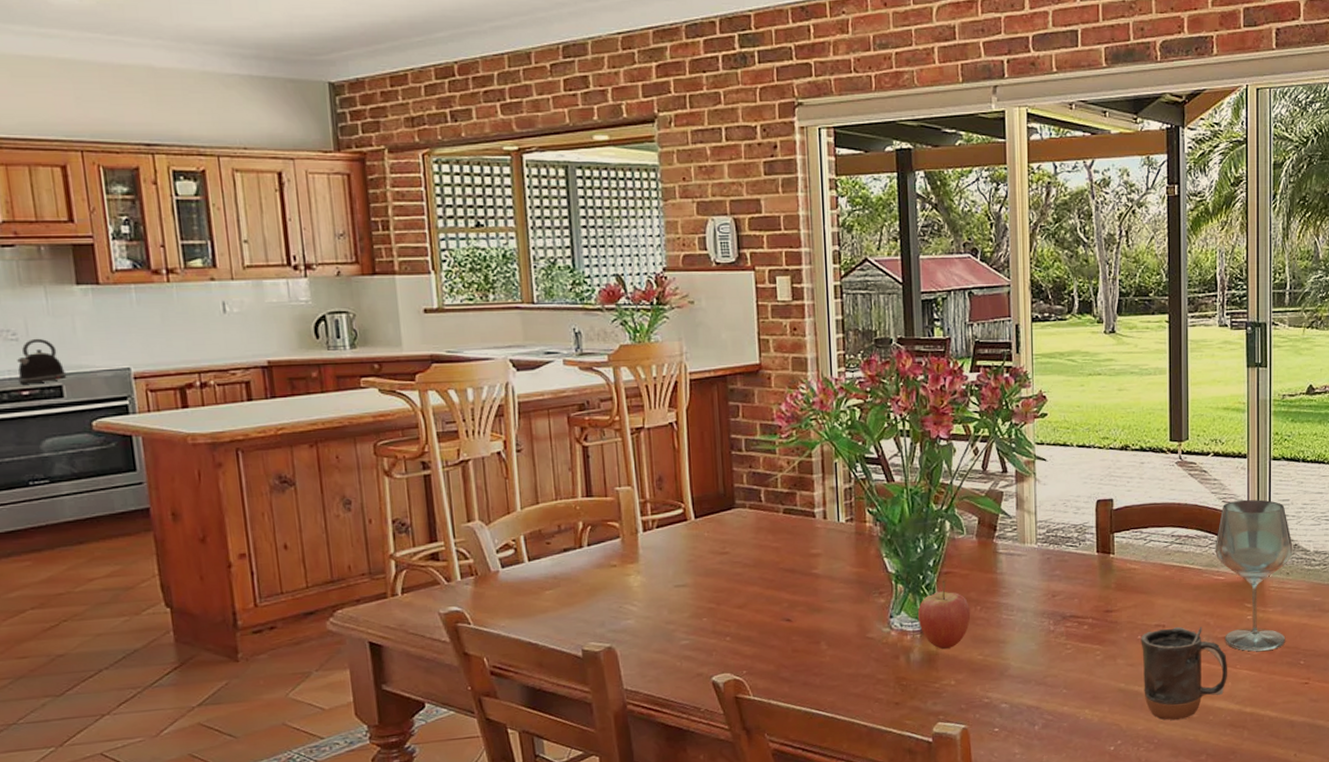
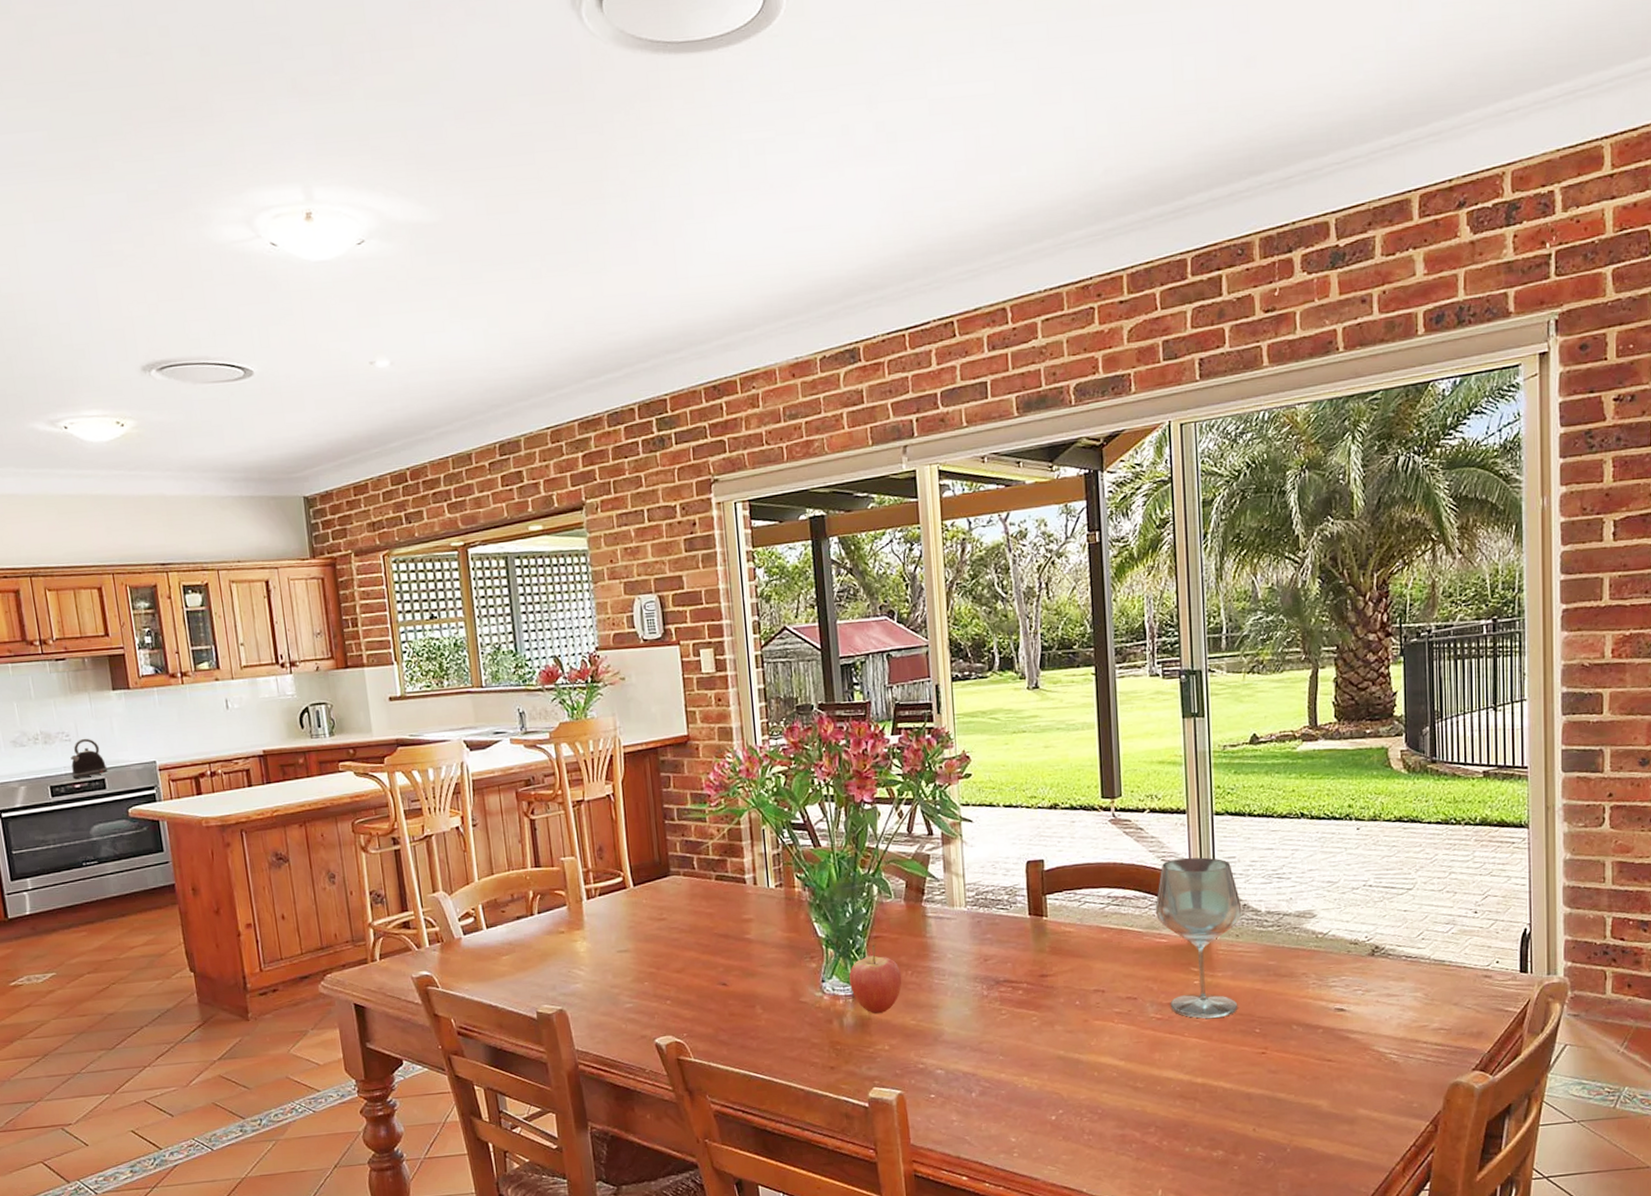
mug: present [1141,626,1228,721] -> none [1079,991,1176,1090]

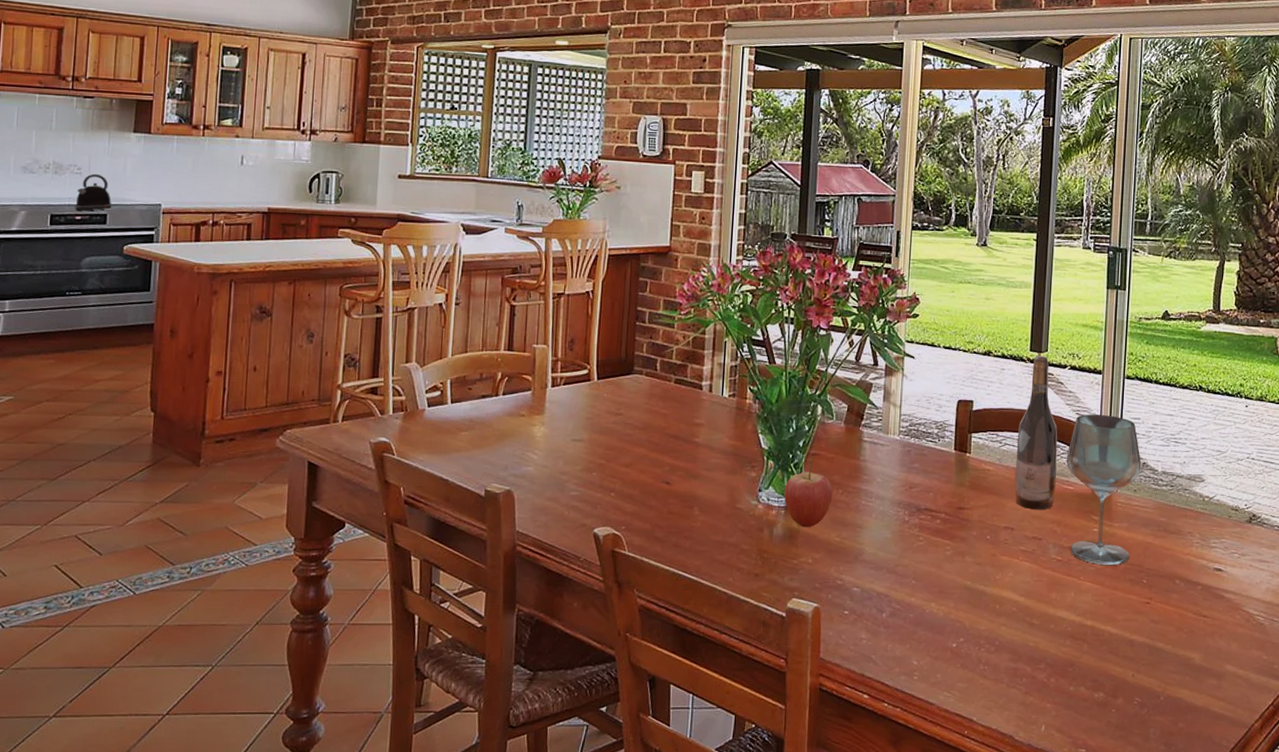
wine bottle: none [1098,801,1147,969] -> present [1014,355,1058,510]

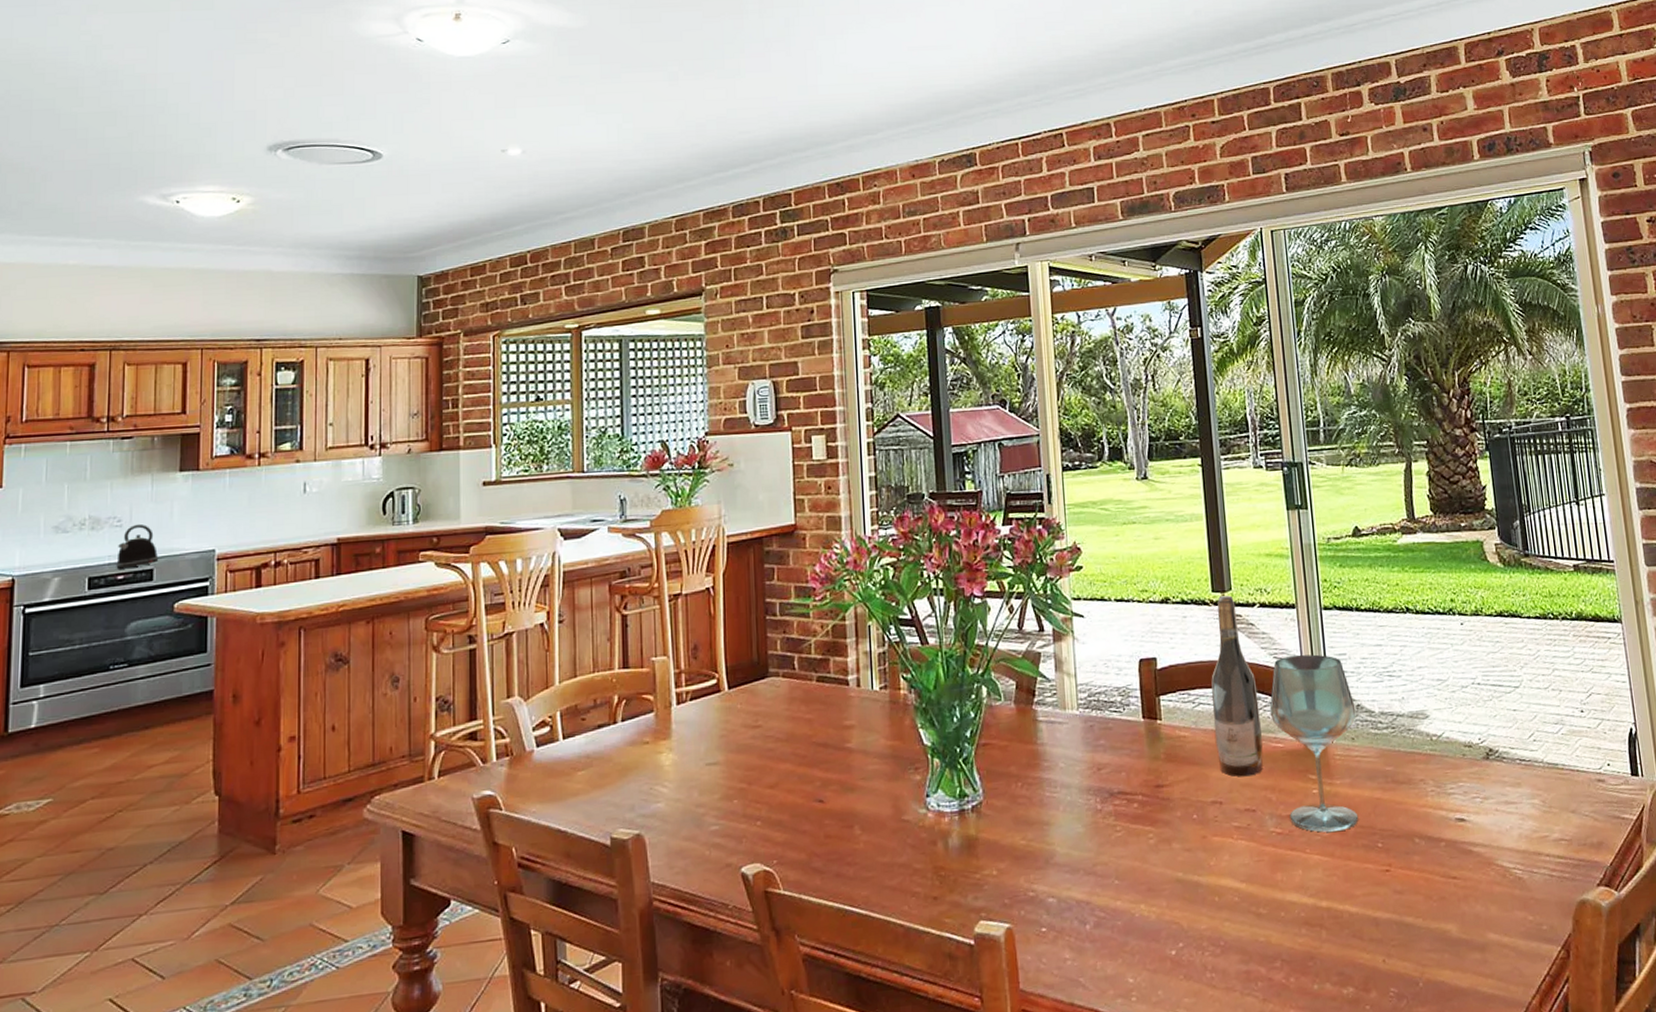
fruit: present [784,462,833,527] -> none [955,754,1012,833]

